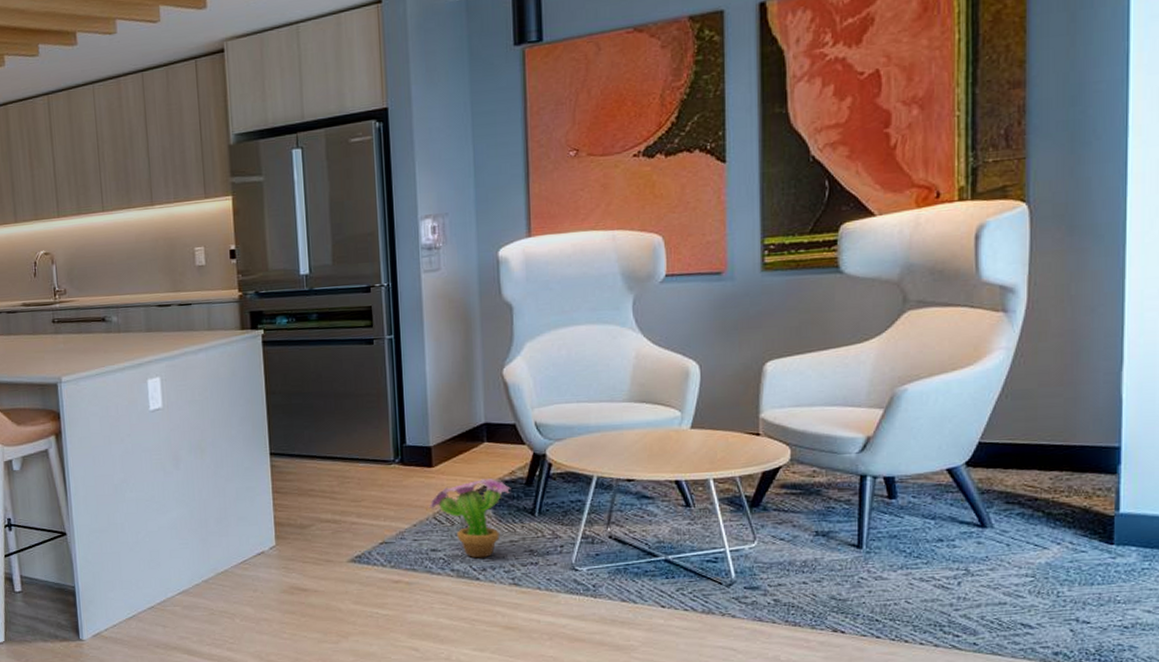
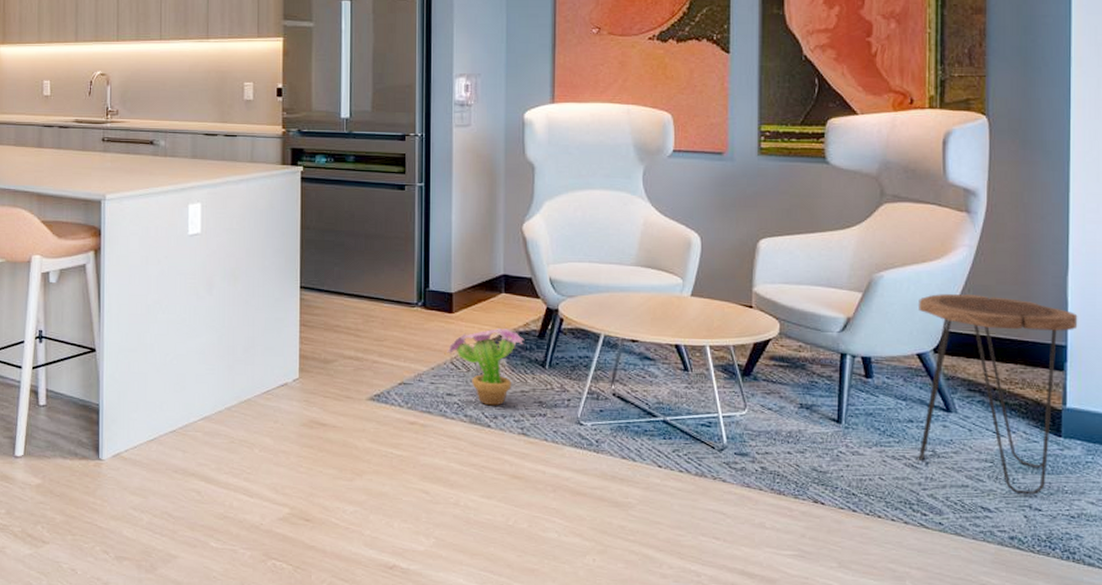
side table: none [948,400,1134,608] -> present [919,294,1078,495]

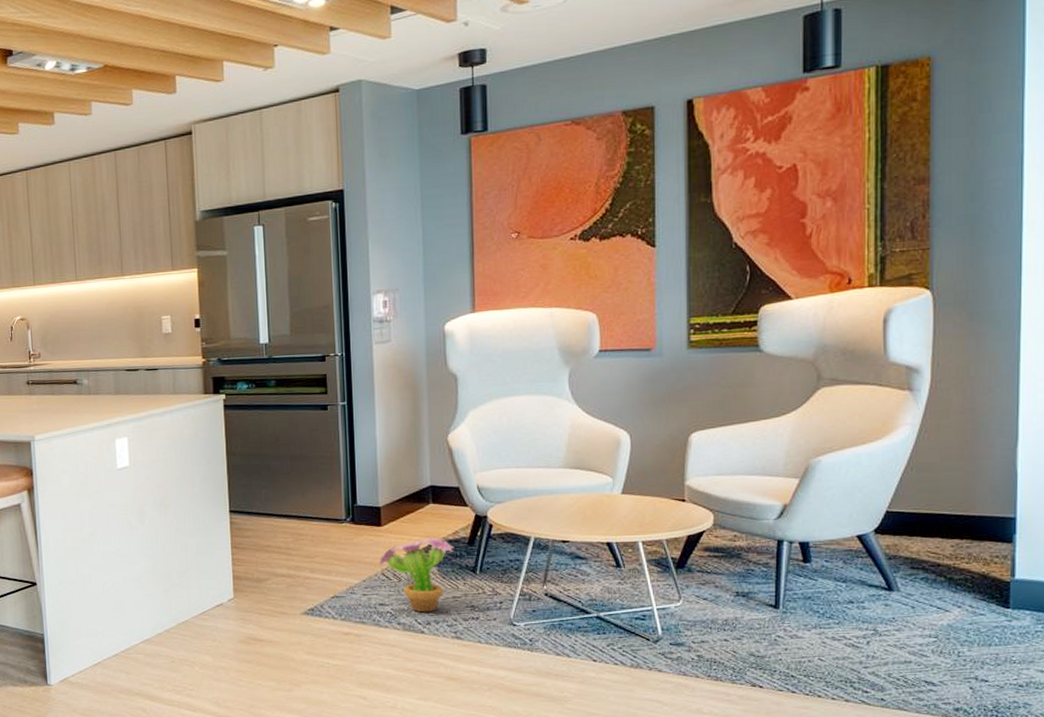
side table: present [919,294,1078,495] -> none [858,473,1028,667]

